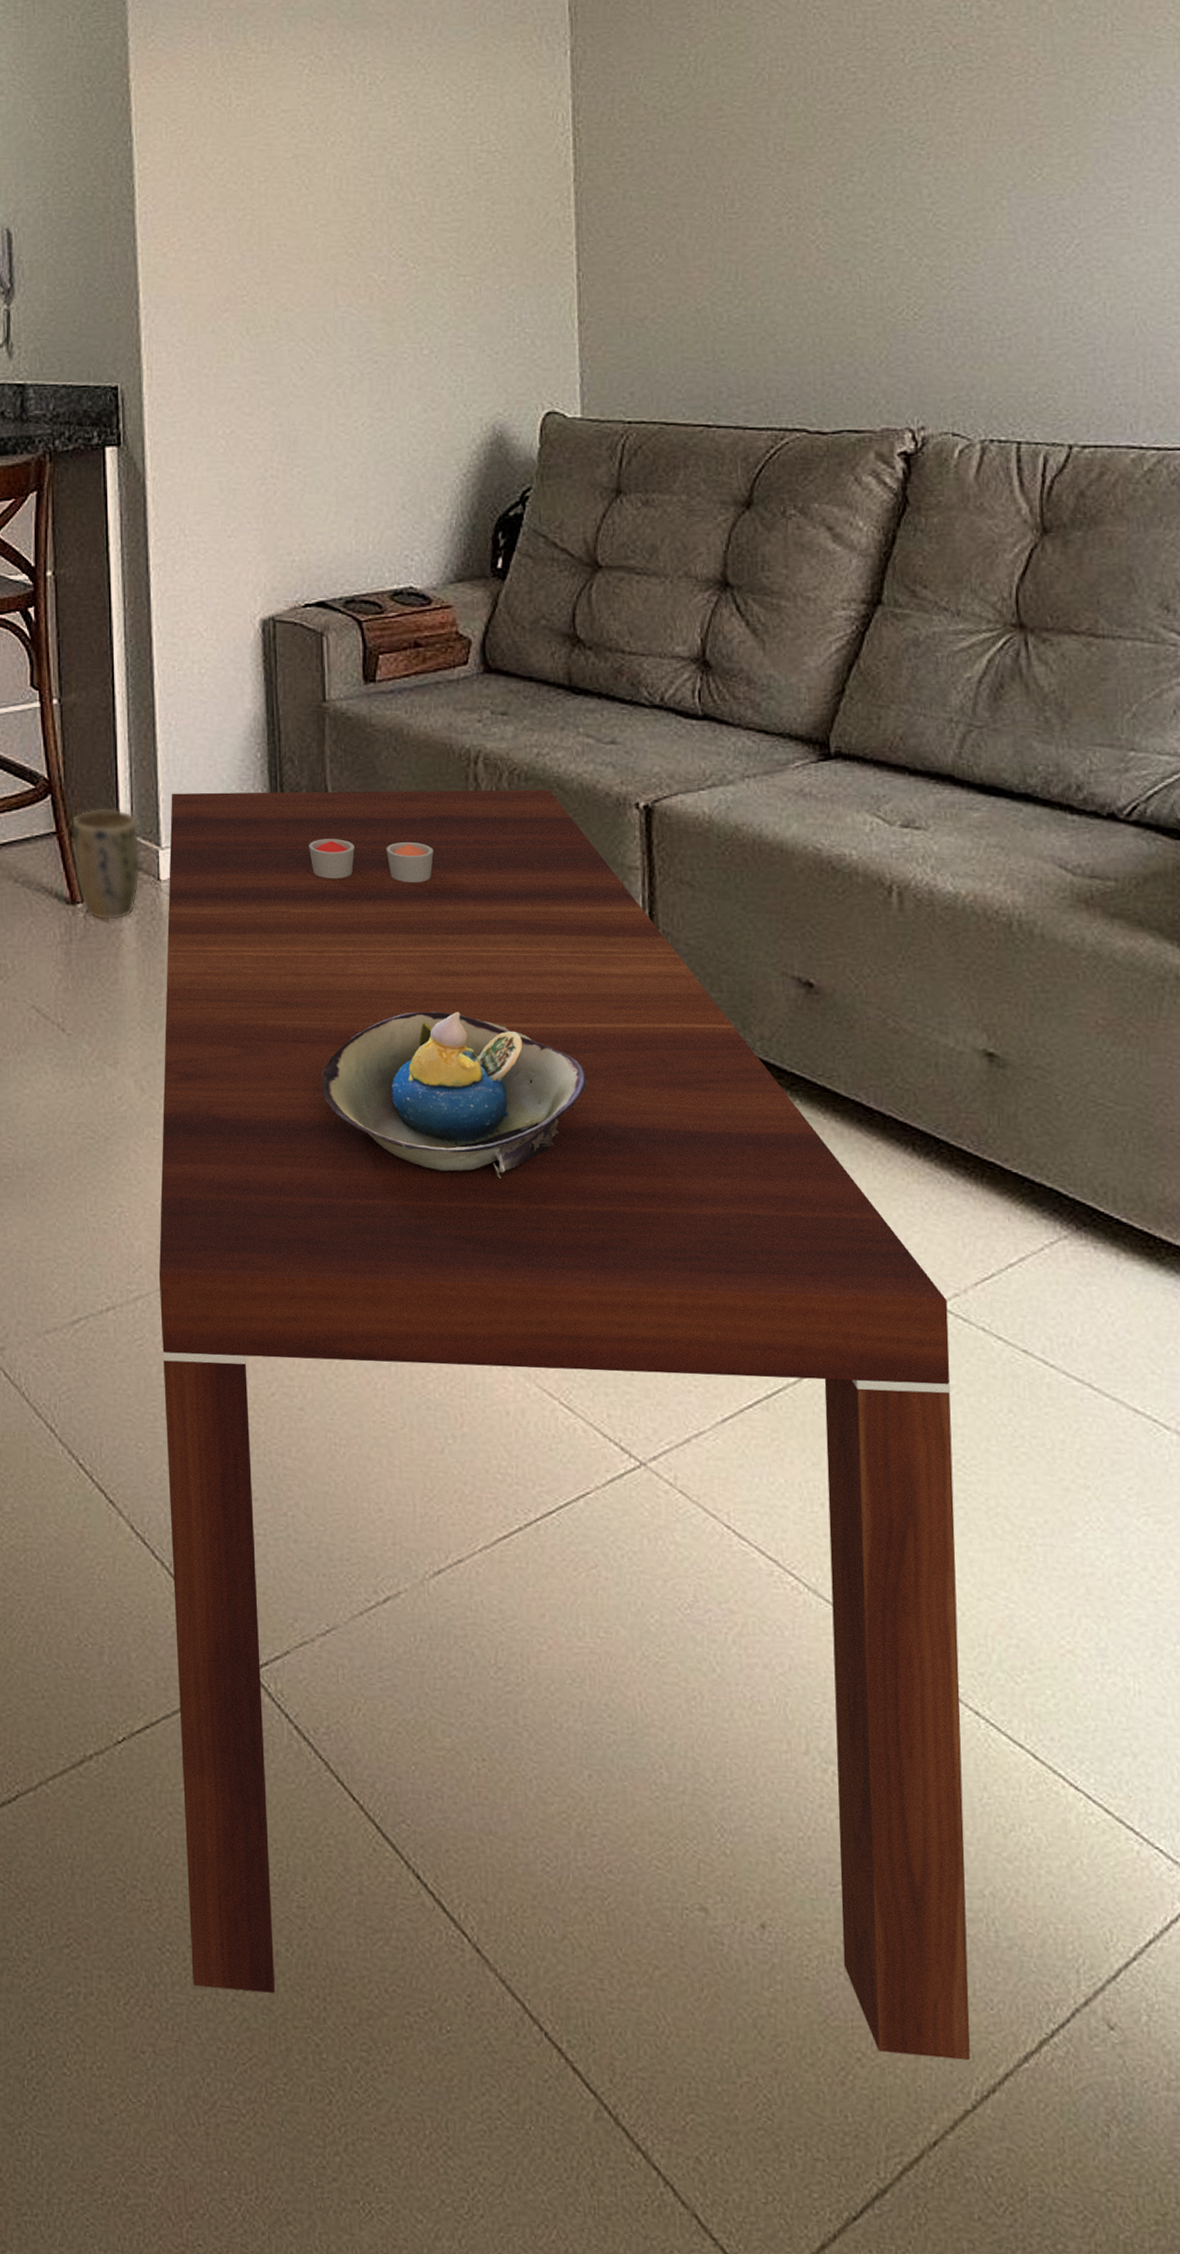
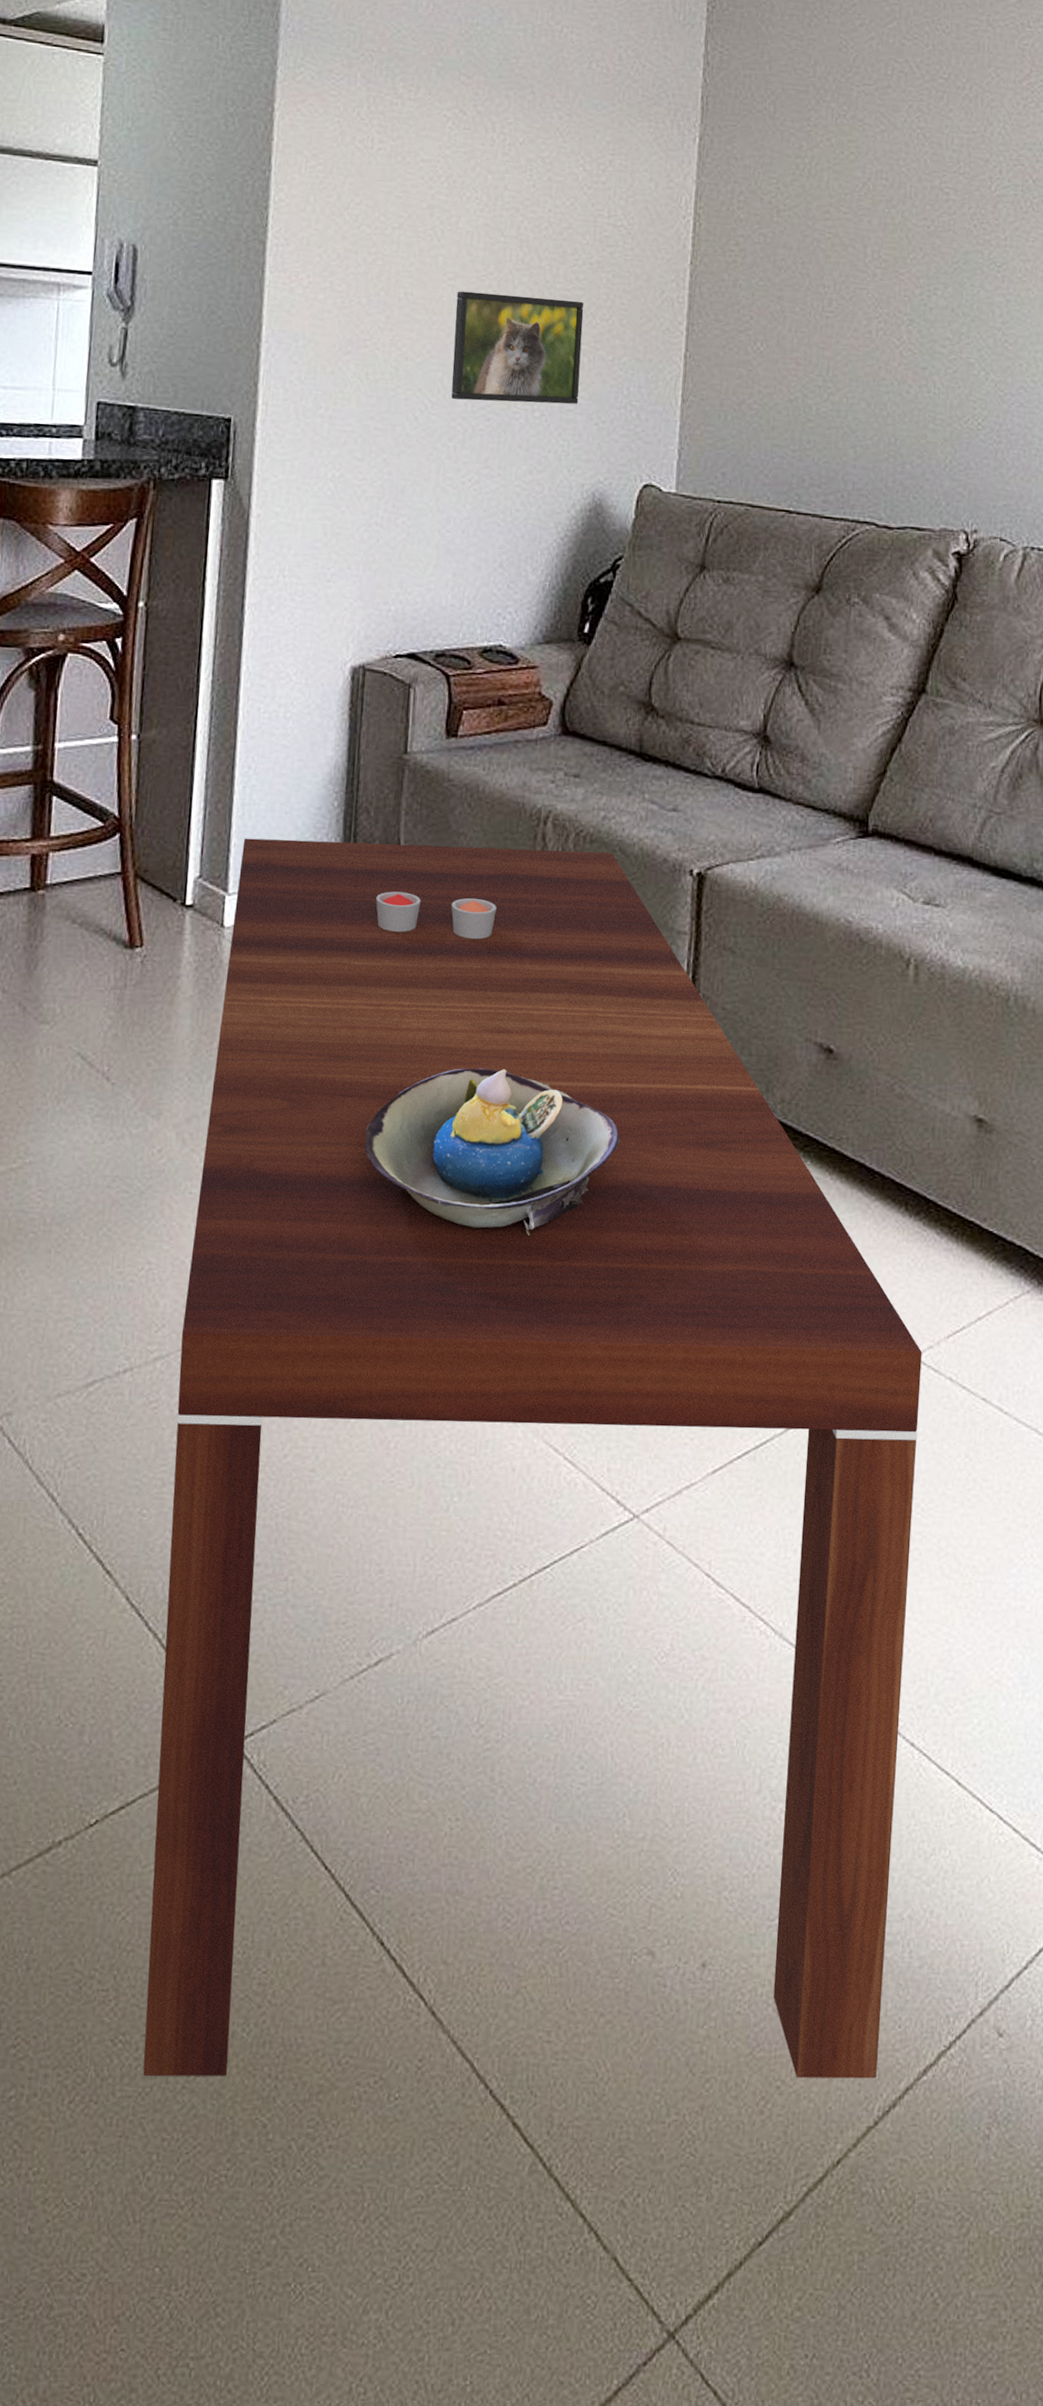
plant pot: present [71,808,141,921] -> none [135,850,208,967]
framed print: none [331,232,468,346] -> present [451,291,584,405]

